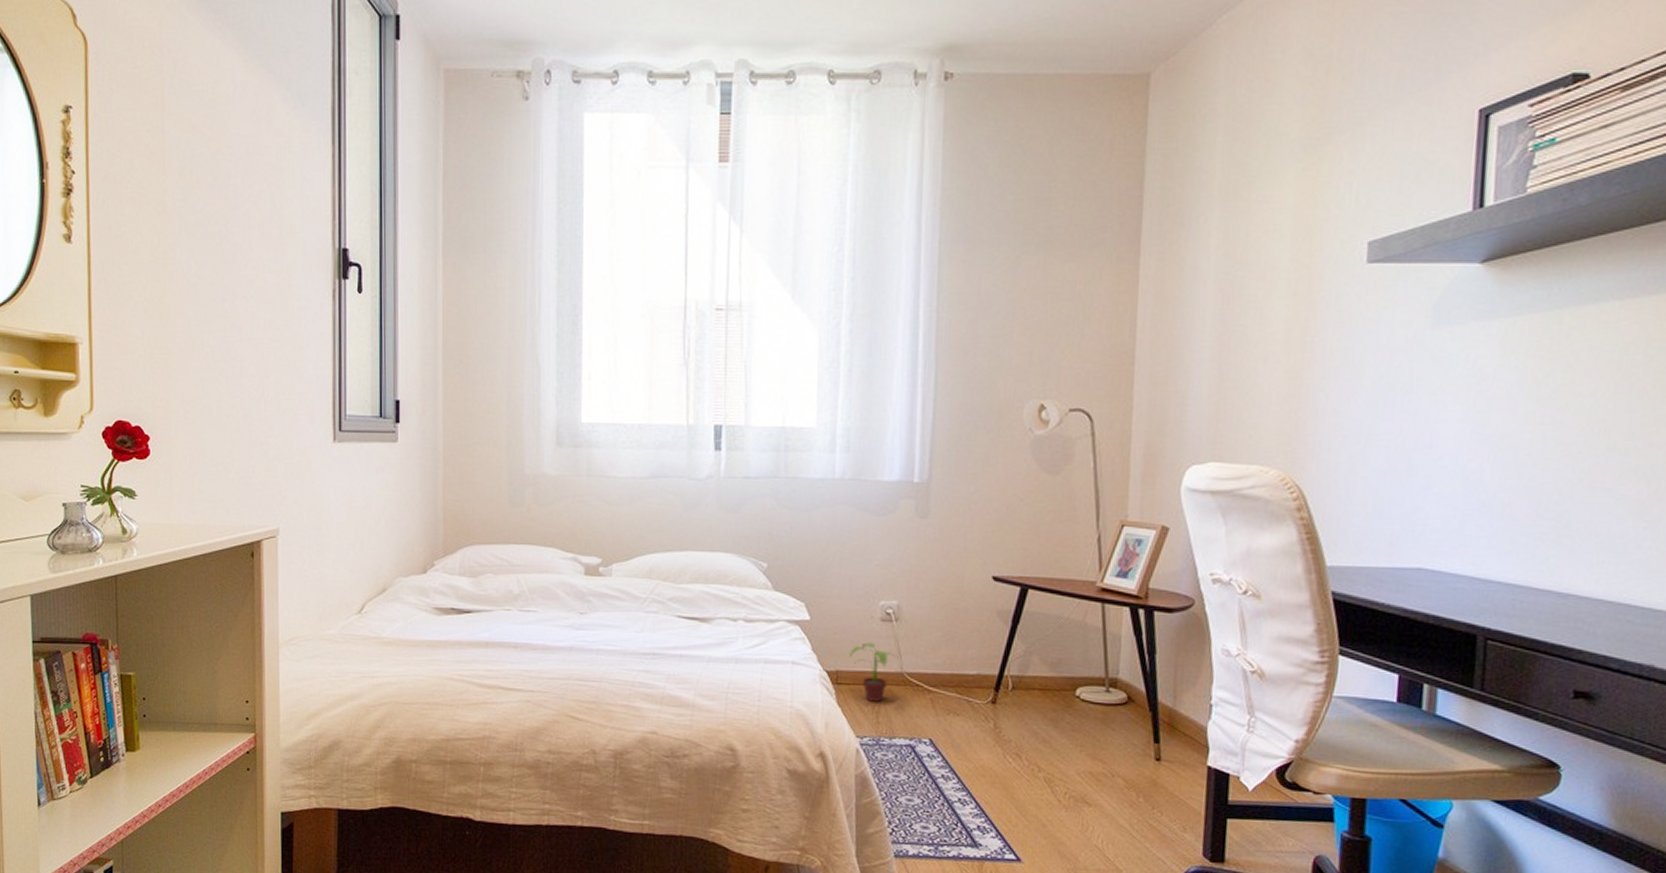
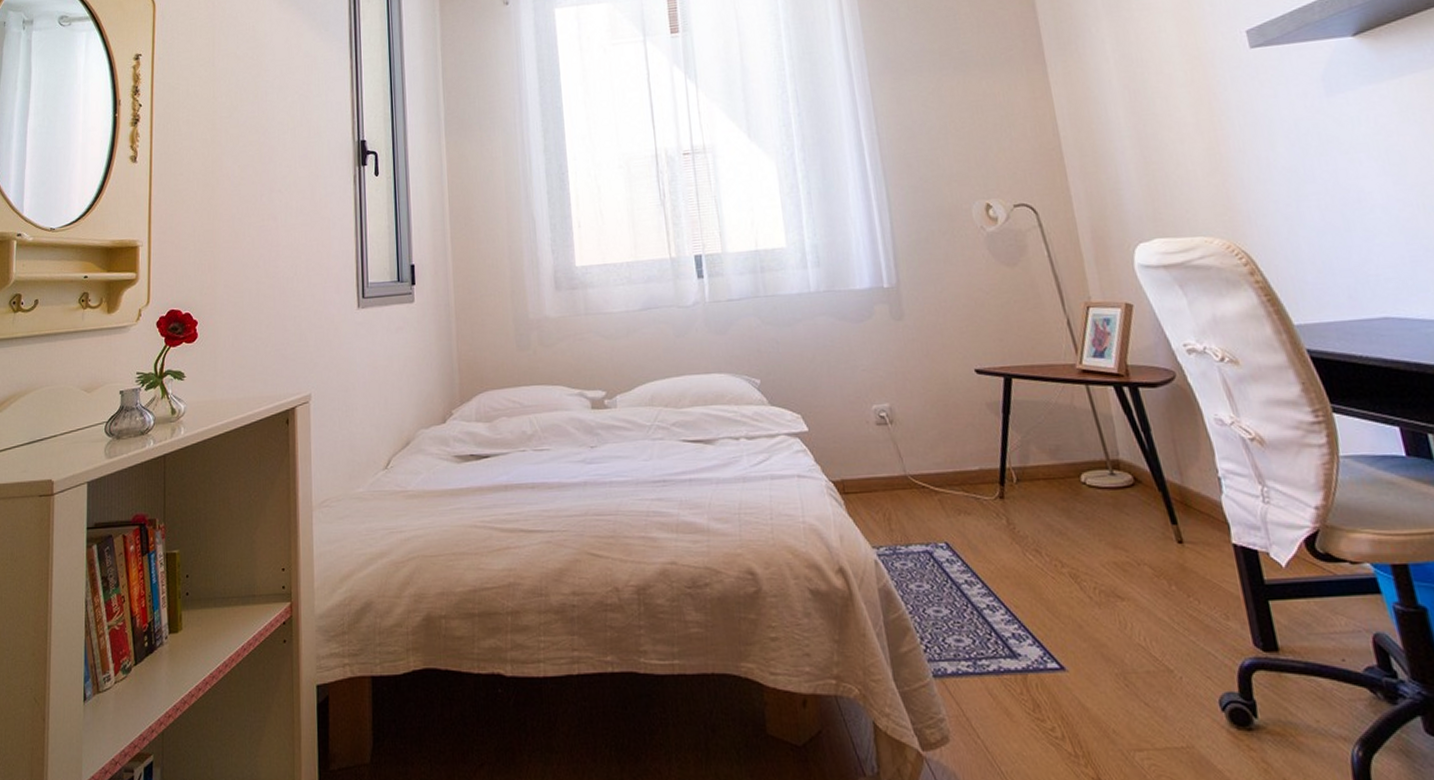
potted plant: present [849,642,897,703] -> none [851,448,898,510]

